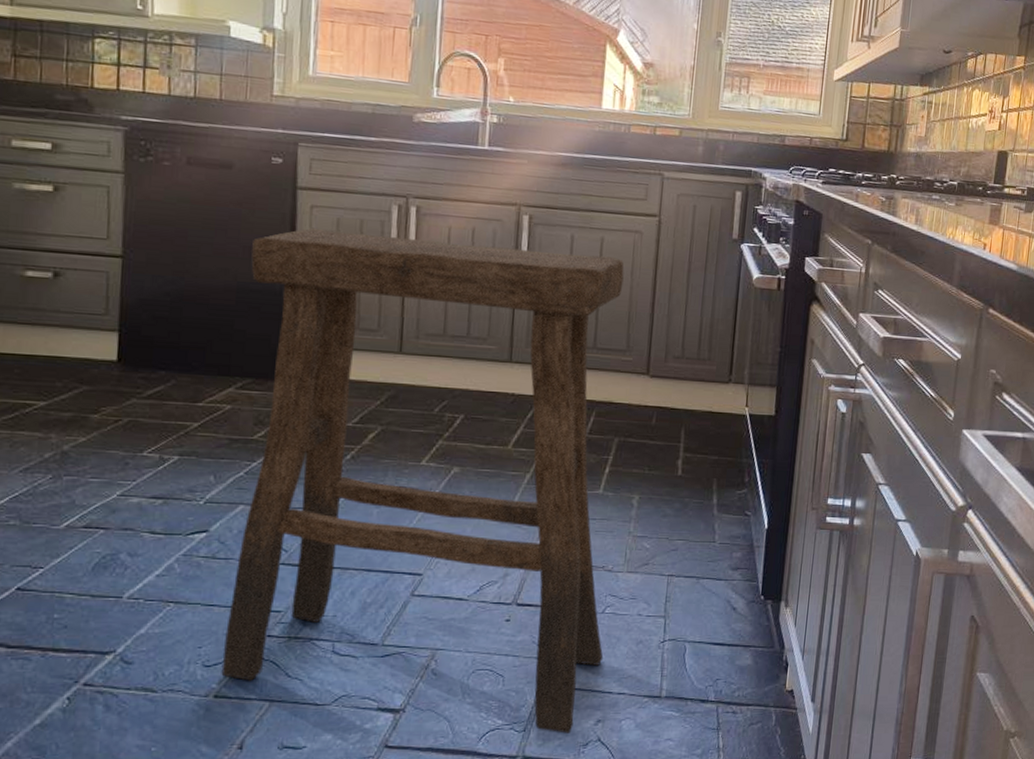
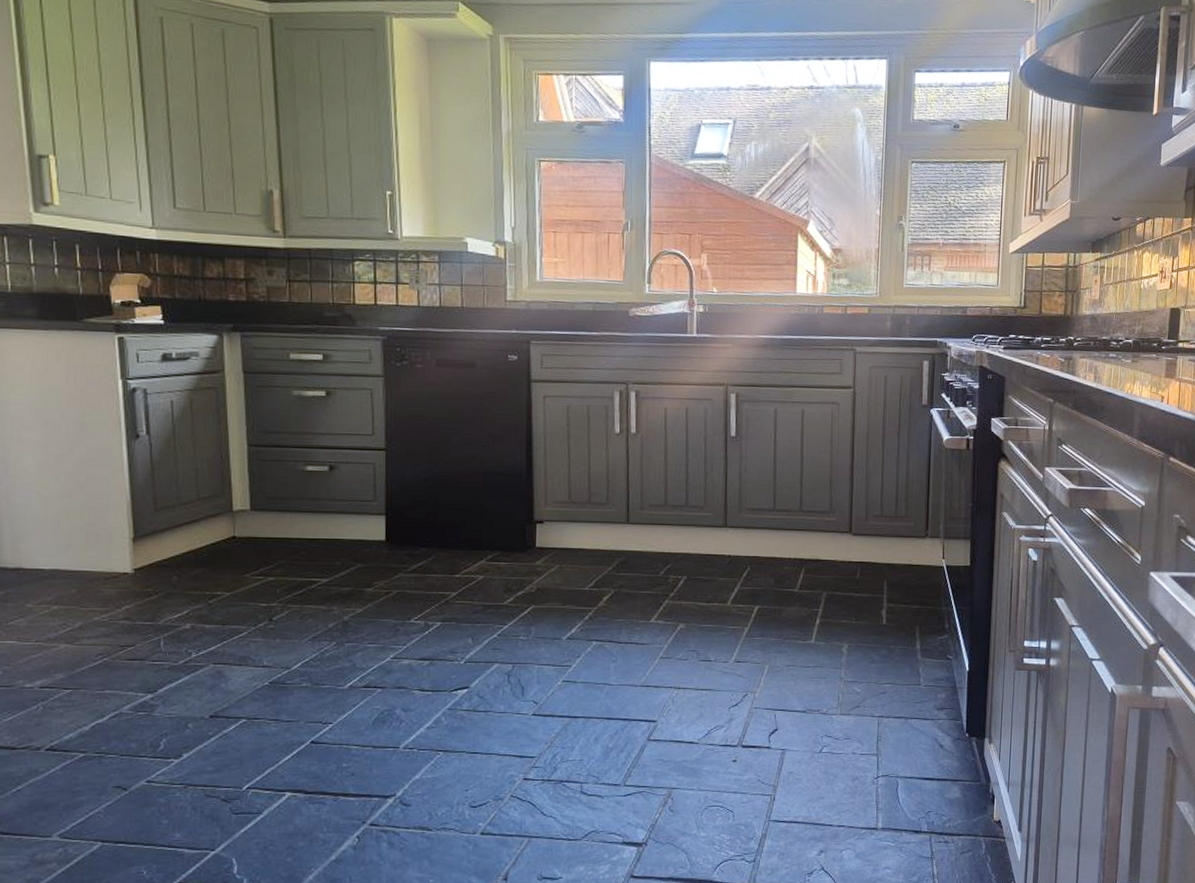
stool: present [221,227,624,734] -> none [486,415,824,863]

